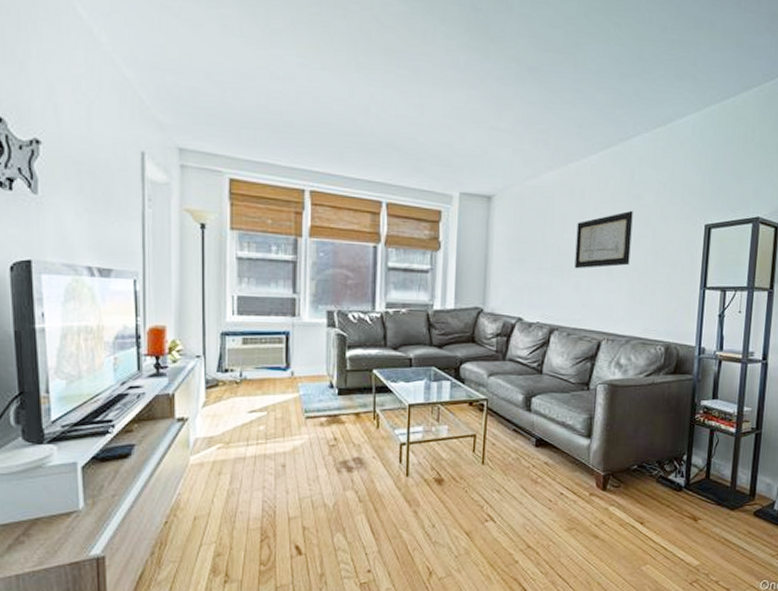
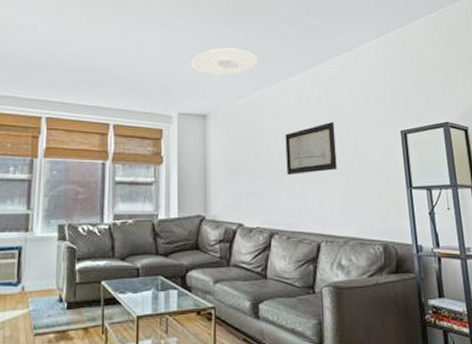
ceiling light: none [477,114,556,150] -> present [191,48,258,75]

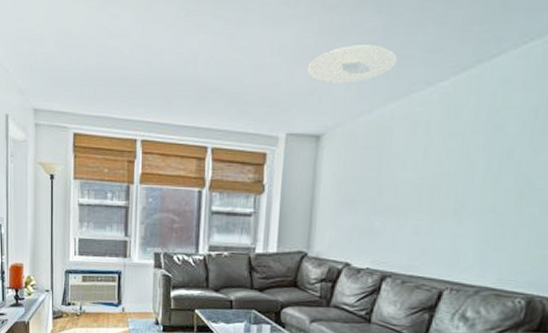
wall art: present [285,121,337,176] -> none [413,142,492,211]

